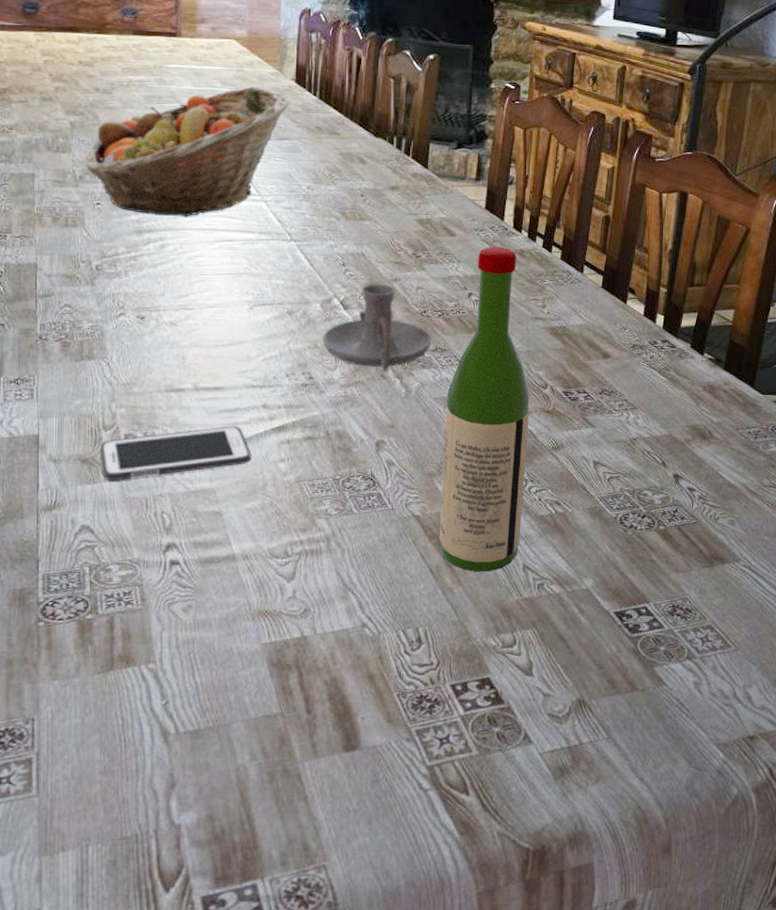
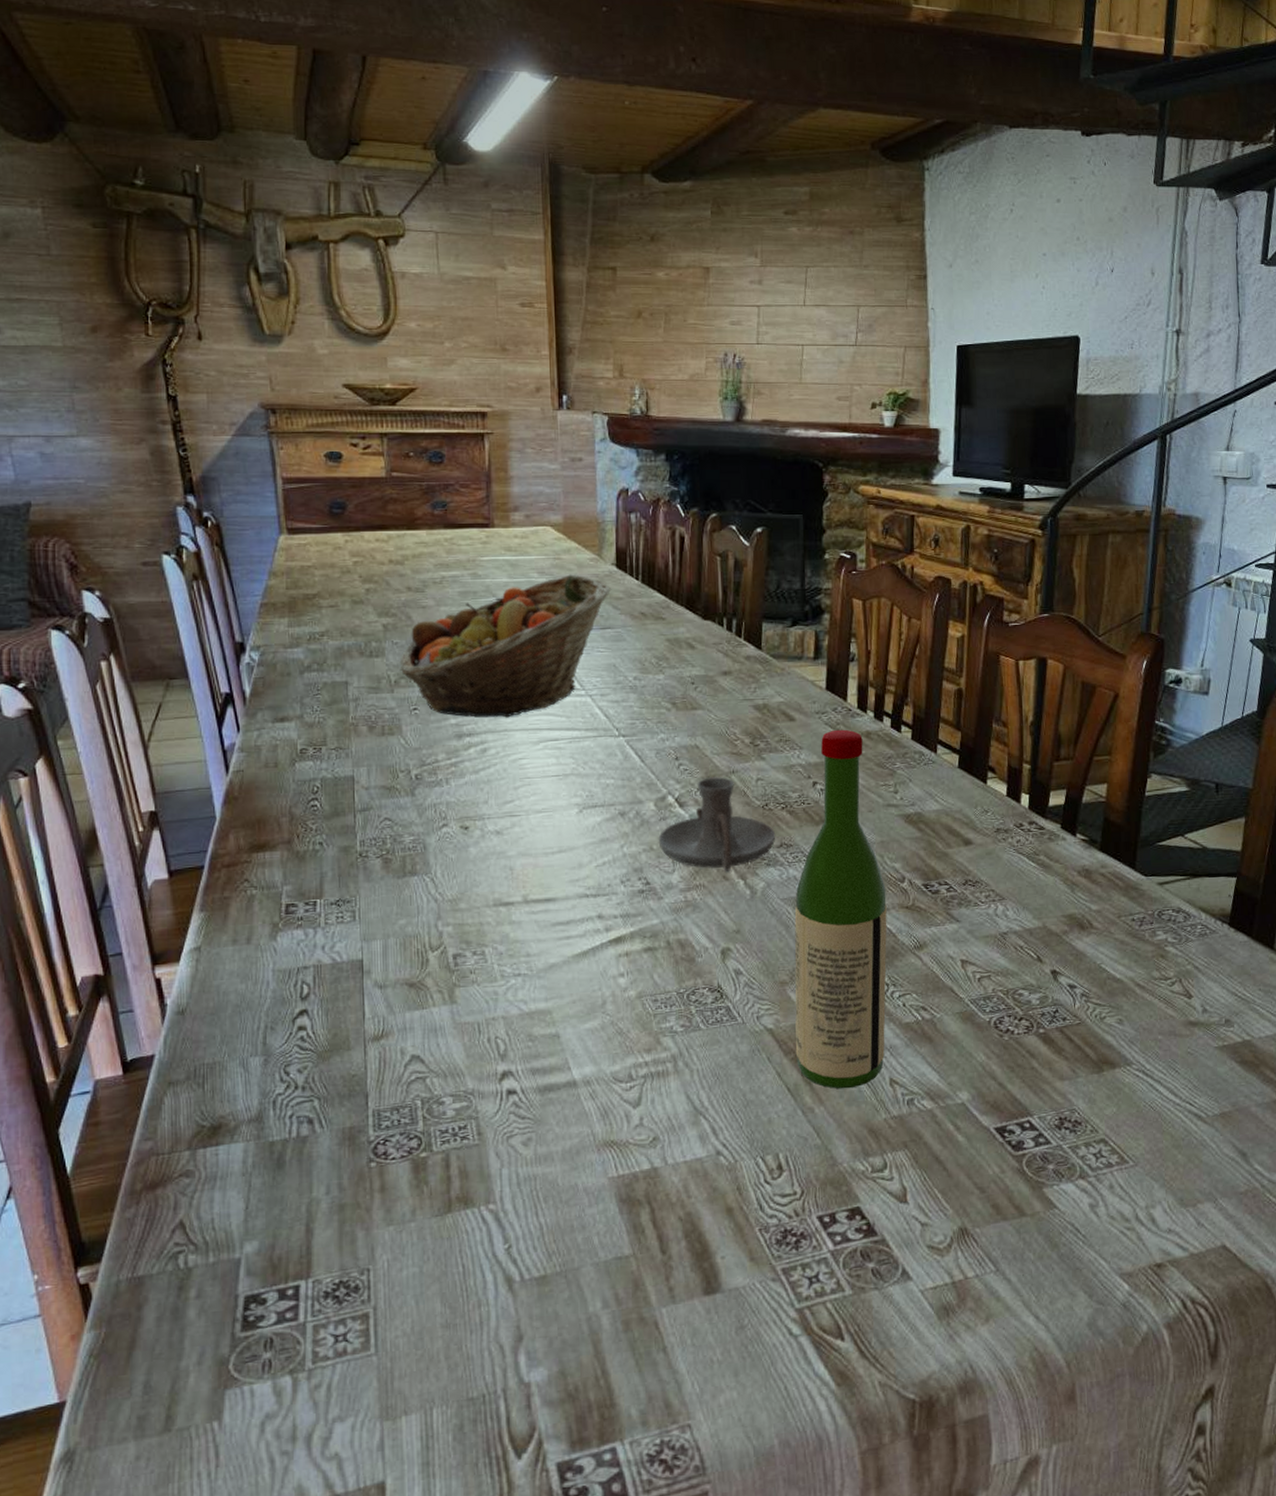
cell phone: present [99,425,251,481] -> none [427,939,588,1006]

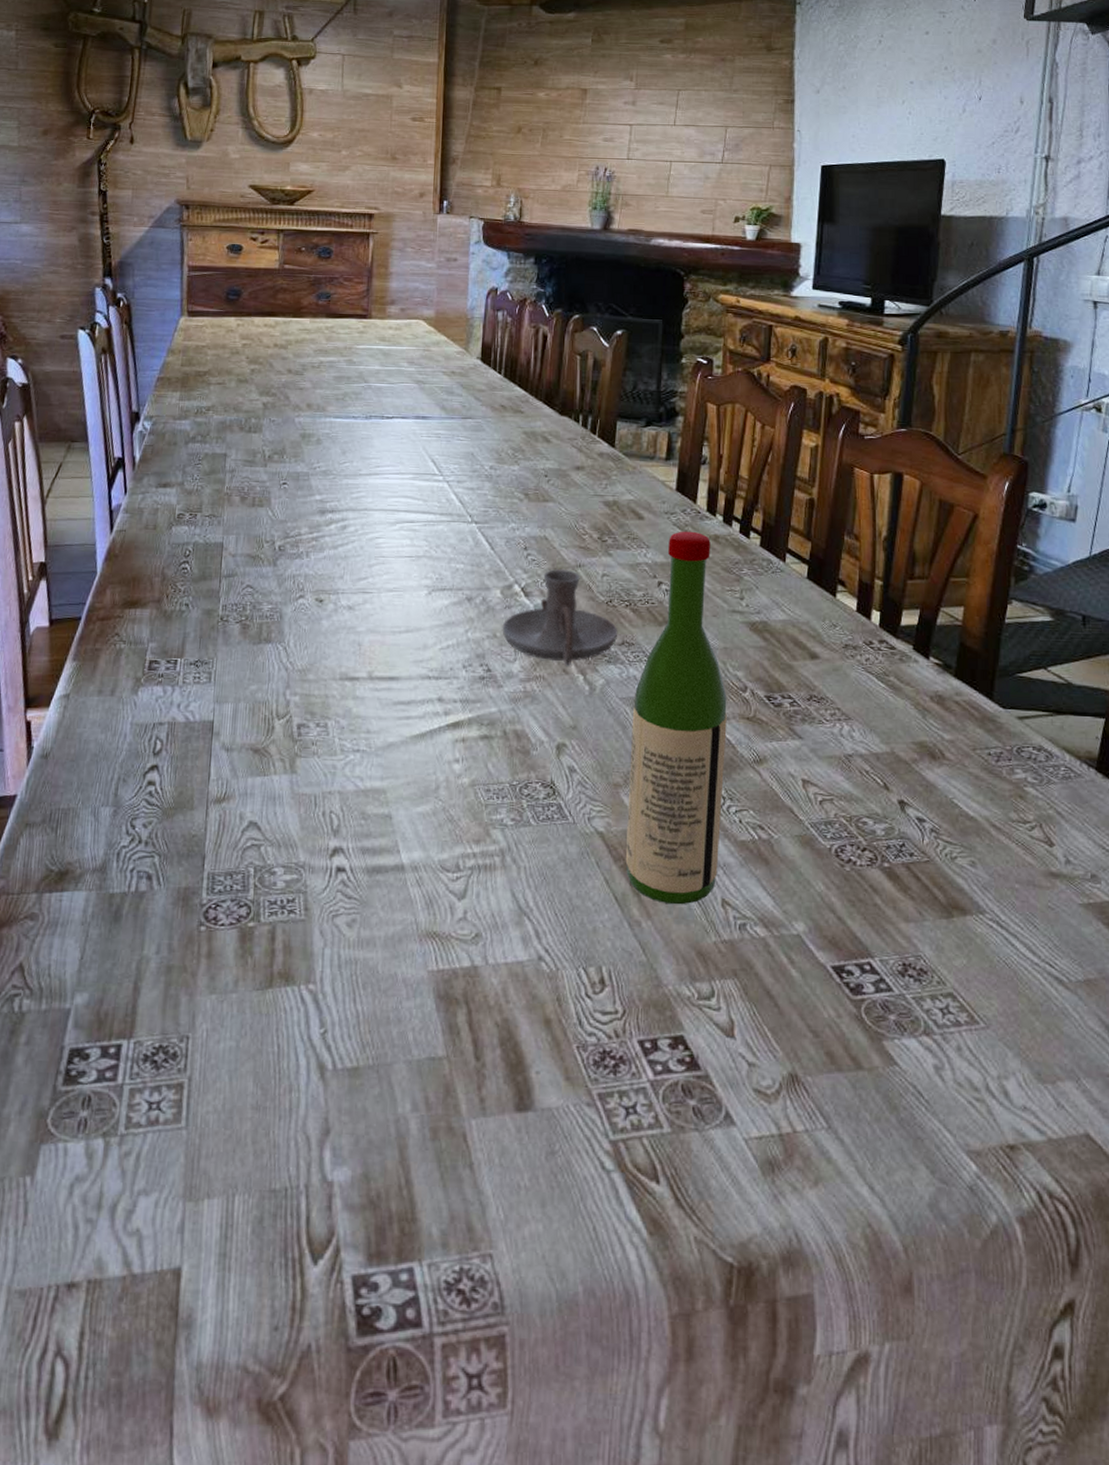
fruit basket: present [399,574,612,718] -> none [274,365,475,498]

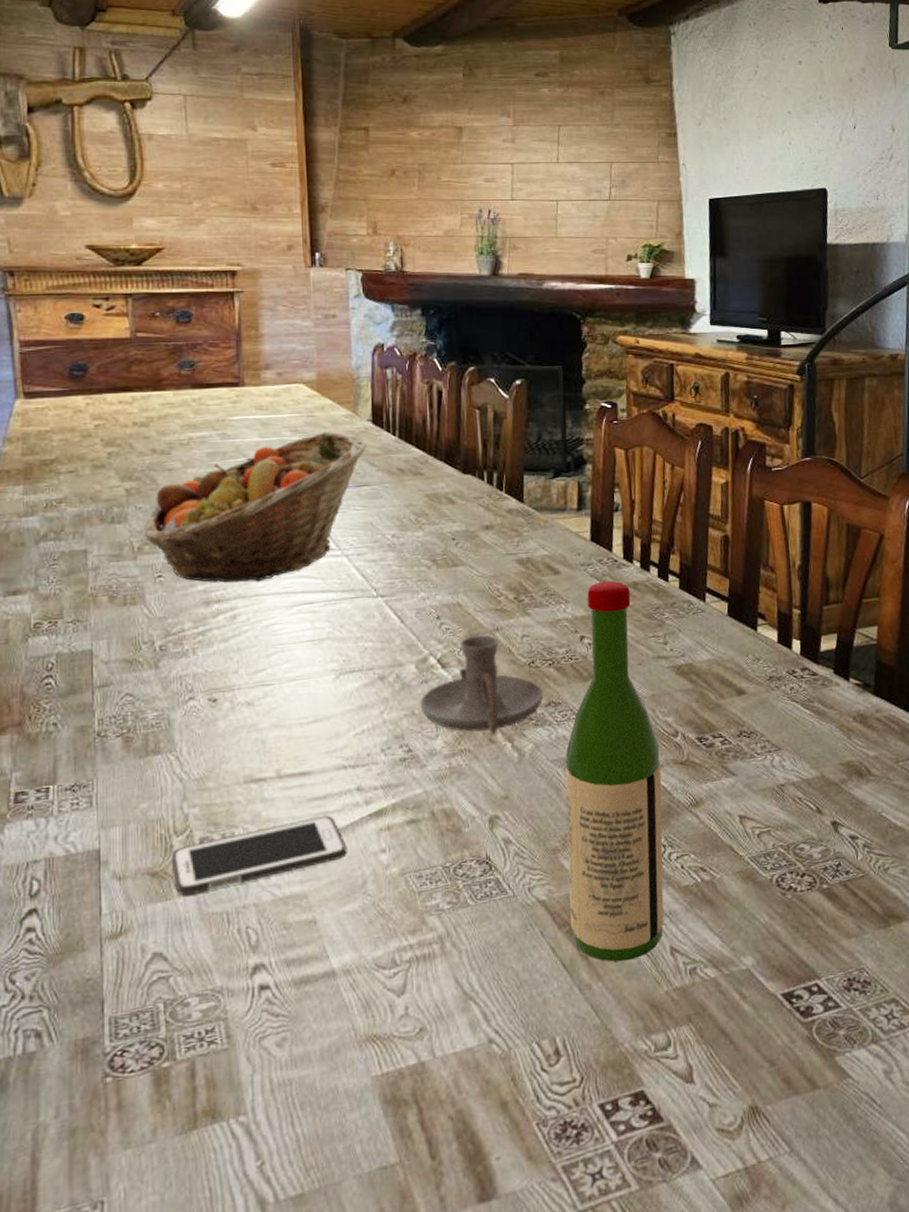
cell phone: none [271,719,425,775] -> present [171,815,347,896]
fruit basket: none [274,365,475,498] -> present [143,431,368,583]

